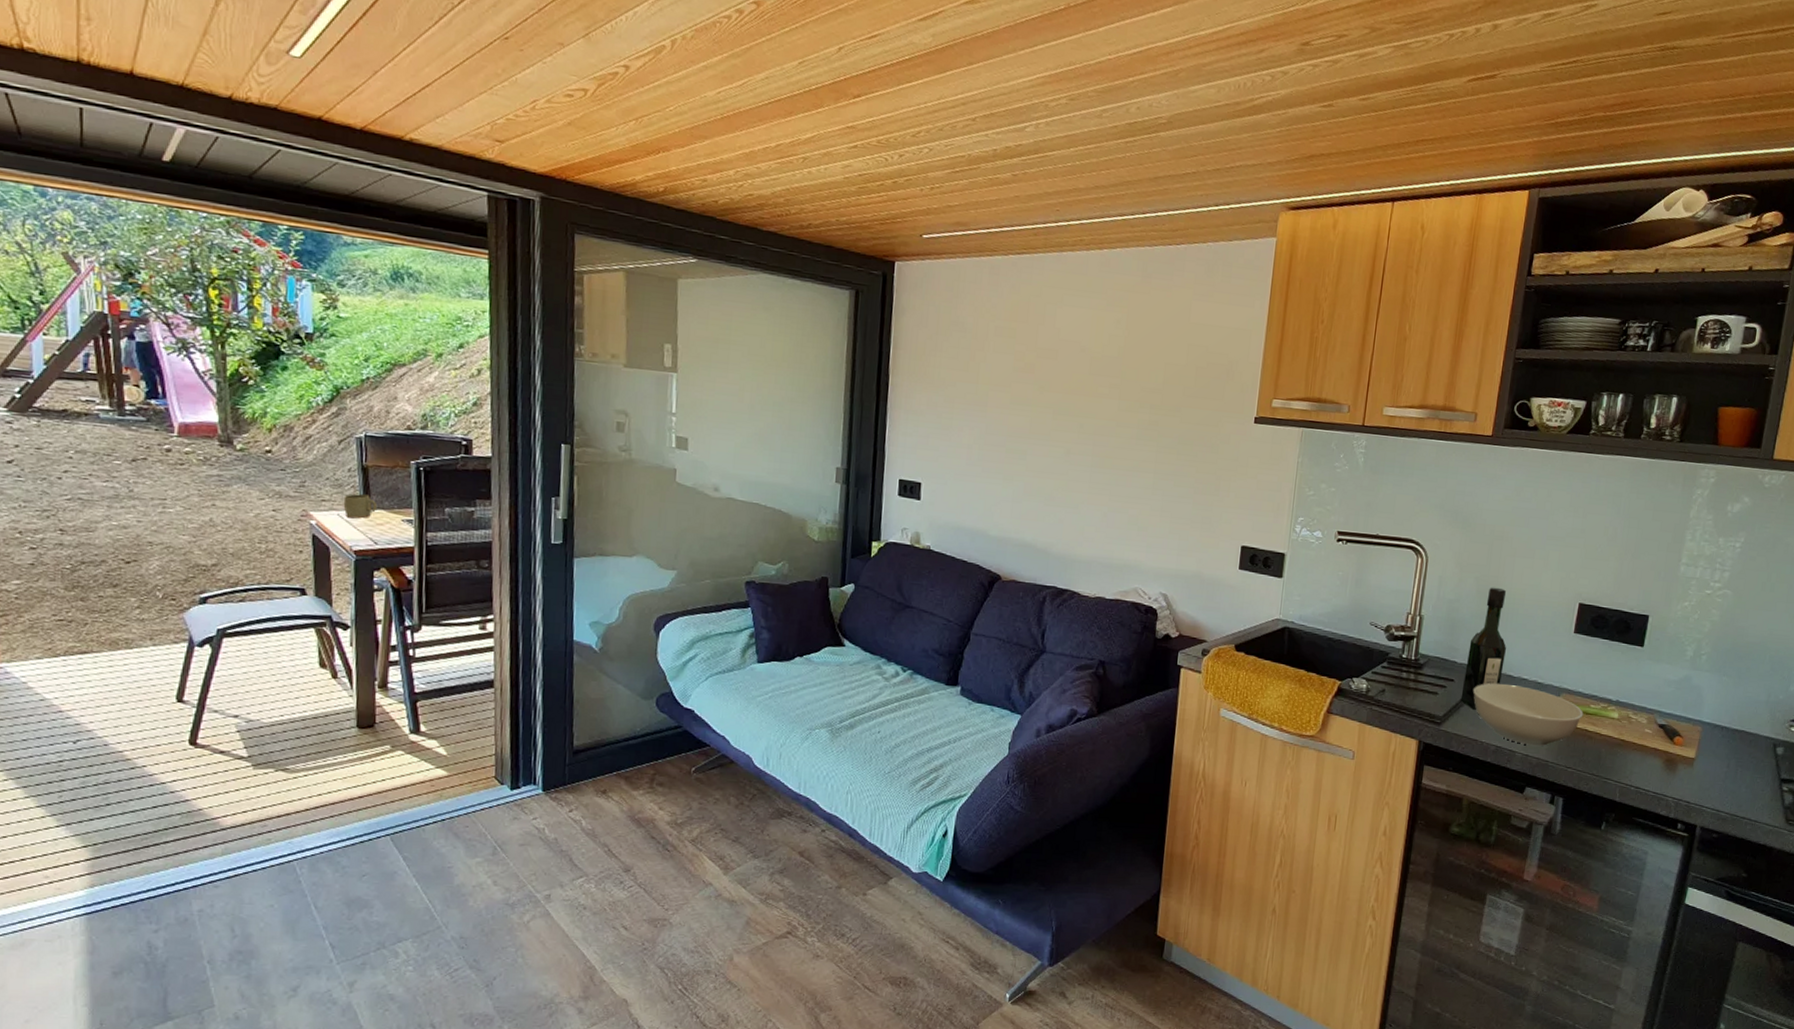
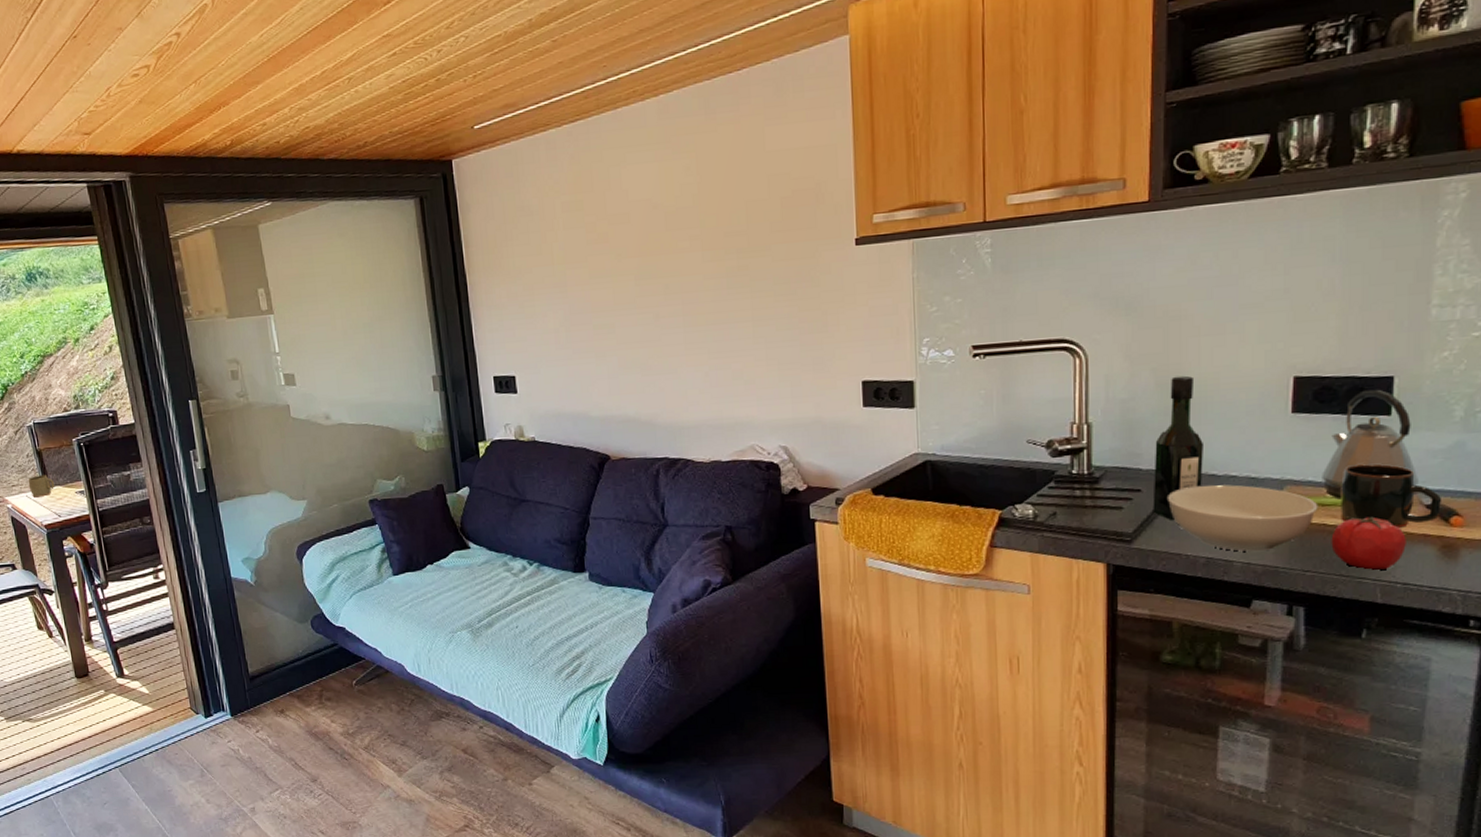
tomato: none [1588,726,1642,774] -> present [1331,516,1406,570]
kettle: none [1589,623,1657,711] -> present [1322,389,1418,500]
mug: none [1598,683,1671,741] -> present [1341,463,1442,528]

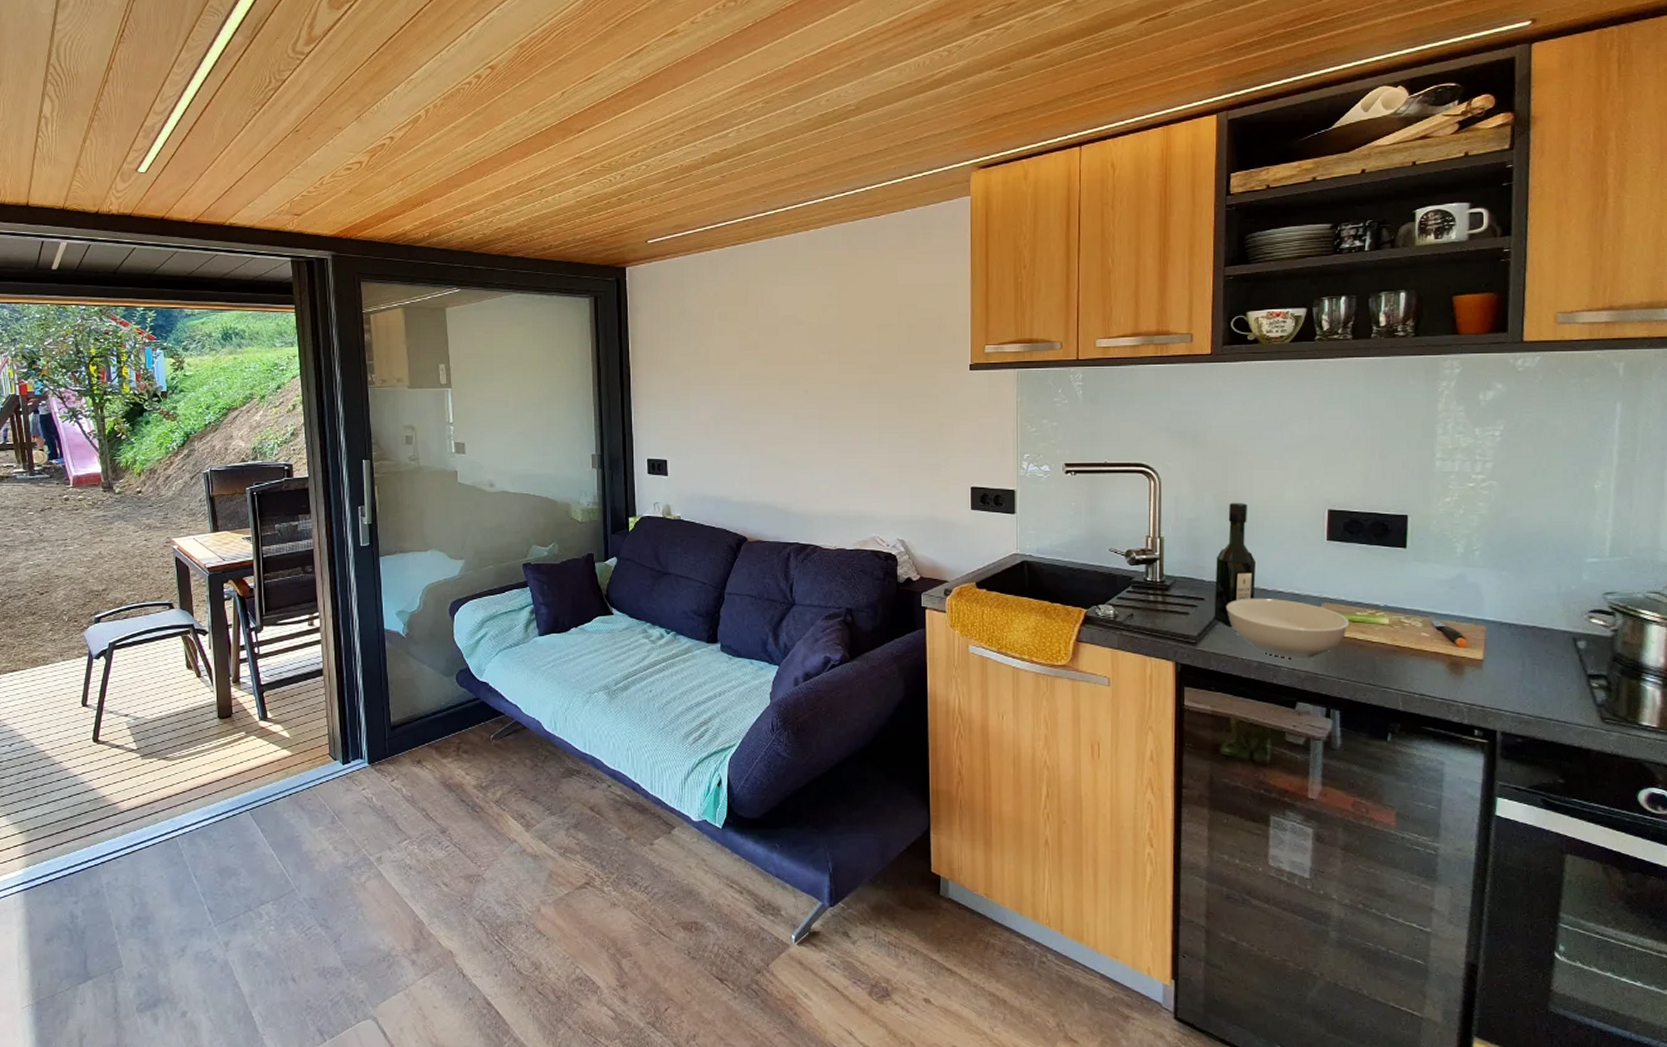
mug: present [27,475,55,498] -> none [197,520,223,541]
kettle: present [1322,389,1418,500] -> none [1352,525,1430,618]
tomato: present [1331,516,1406,570] -> none [1360,633,1421,681]
mug: present [1341,463,1442,528] -> none [1368,588,1449,645]

